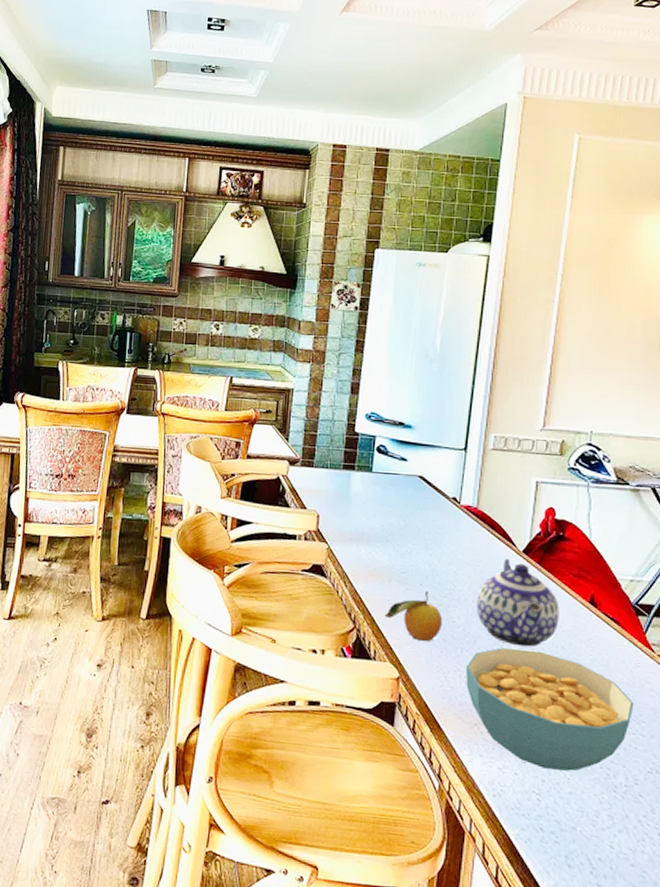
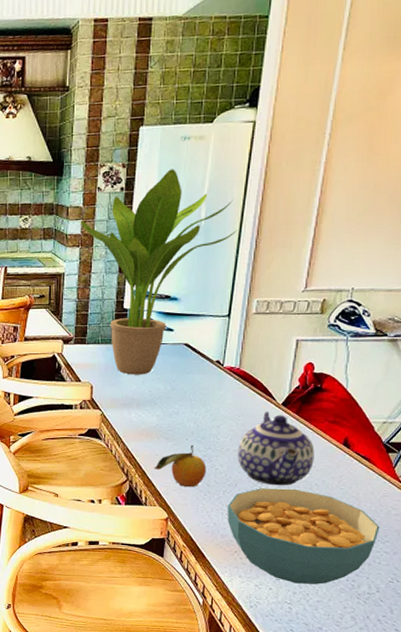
potted plant: none [313,293,473,507] -> present [81,169,237,375]

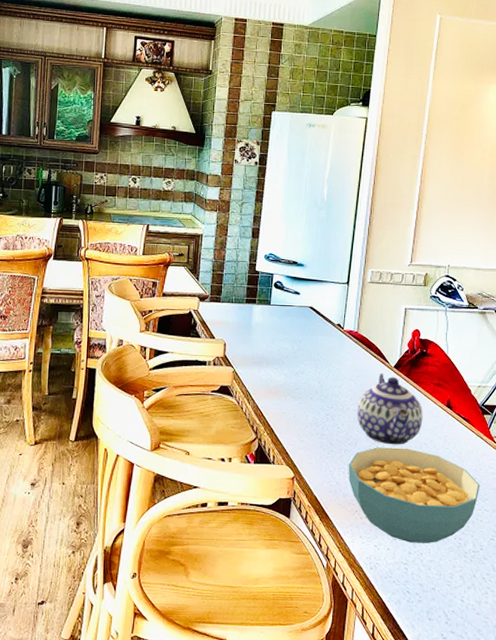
potted plant: present [81,169,237,375] -> none [219,150,354,335]
fruit: present [154,444,207,488] -> none [281,403,330,446]

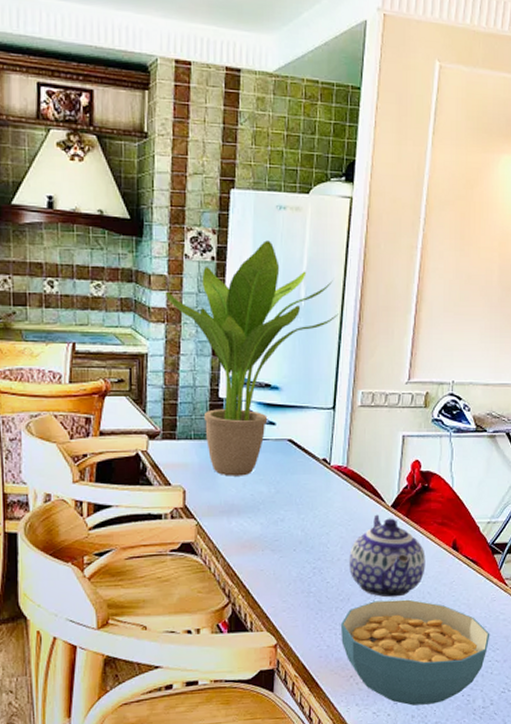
potted plant: none [219,150,354,335] -> present [166,240,339,476]

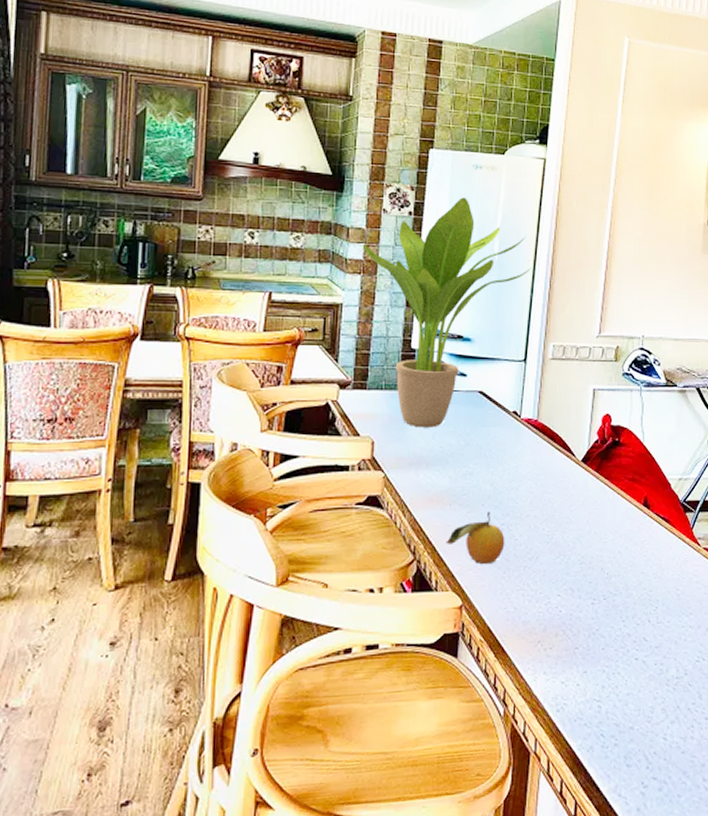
fruit: none [259,555,317,607] -> present [446,511,505,565]
cereal bowl: present [341,599,490,706] -> none [529,559,683,675]
teapot: present [349,514,426,598] -> none [538,469,616,557]

